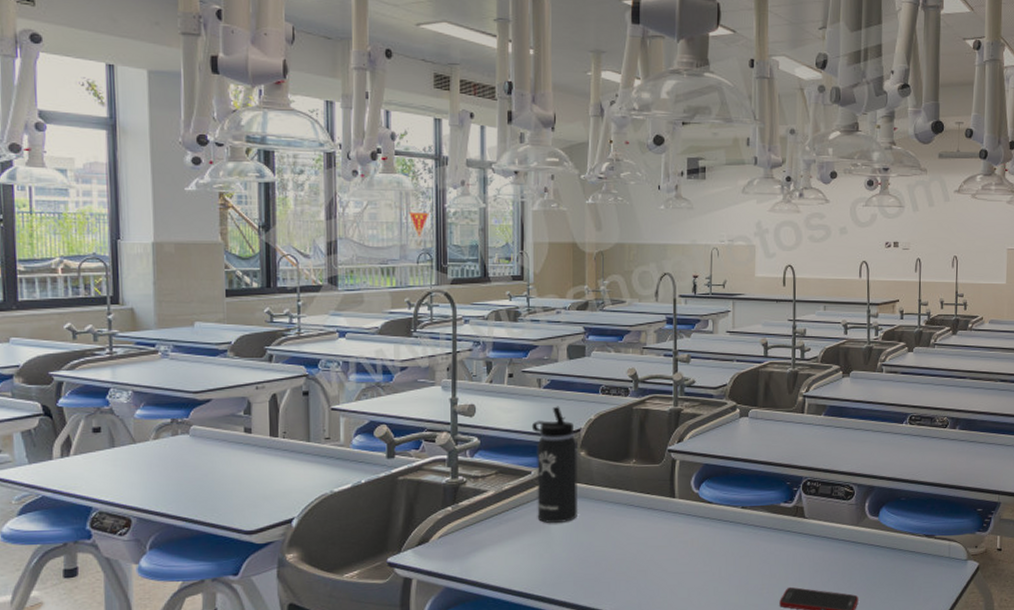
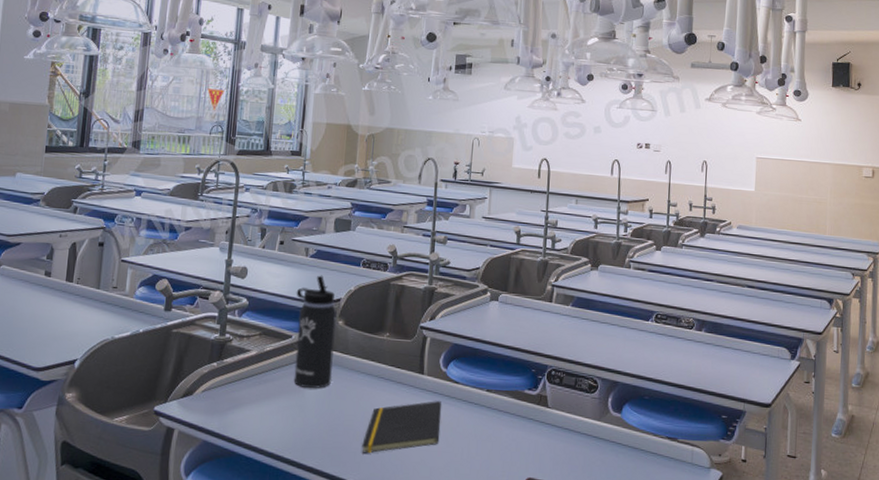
notepad: none [616,522,697,582] -> present [361,400,442,454]

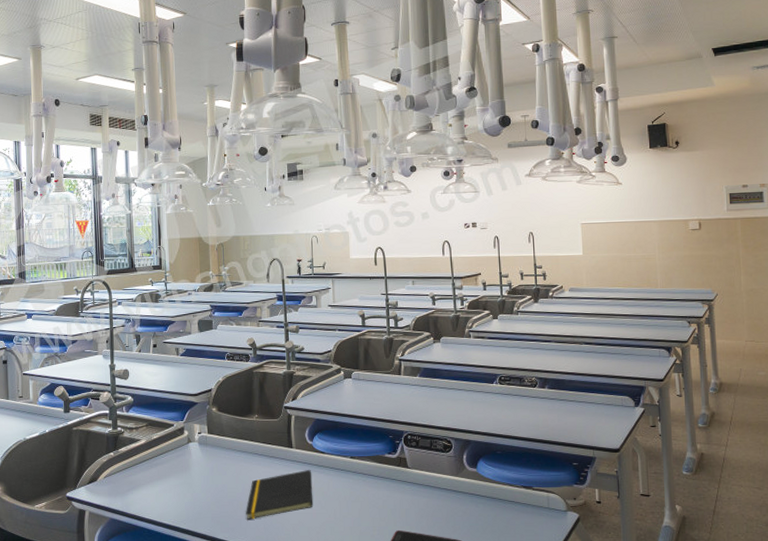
thermos bottle: present [293,275,337,388] -> none [172,370,212,467]

